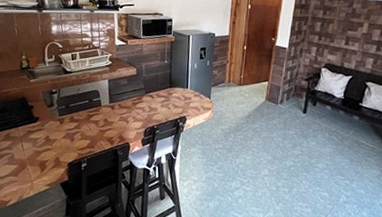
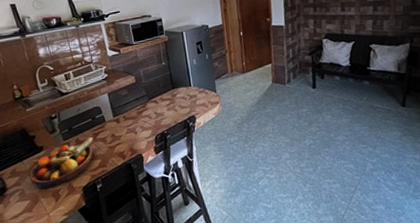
fruit bowl: none [21,117,87,158] -> present [30,136,93,189]

